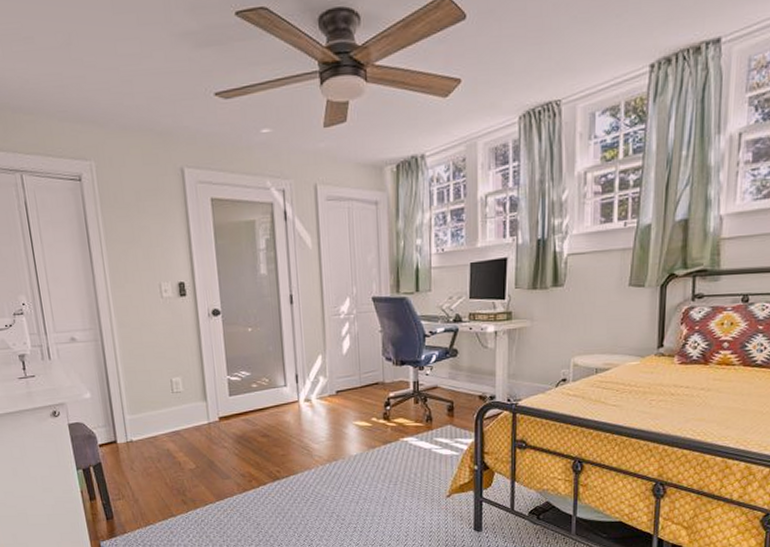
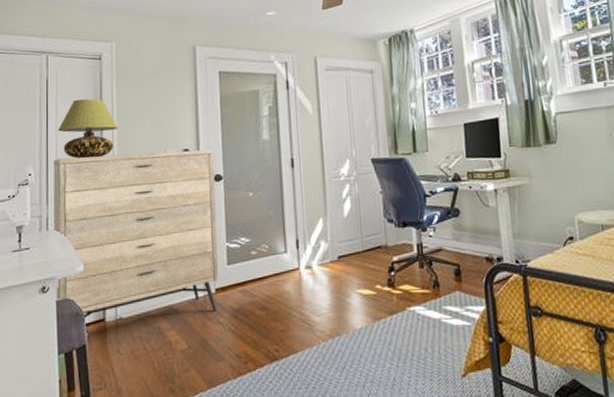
table lamp: none [45,225,109,289] -> present [58,98,119,159]
dresser: none [45,283,222,442] -> present [53,149,219,320]

